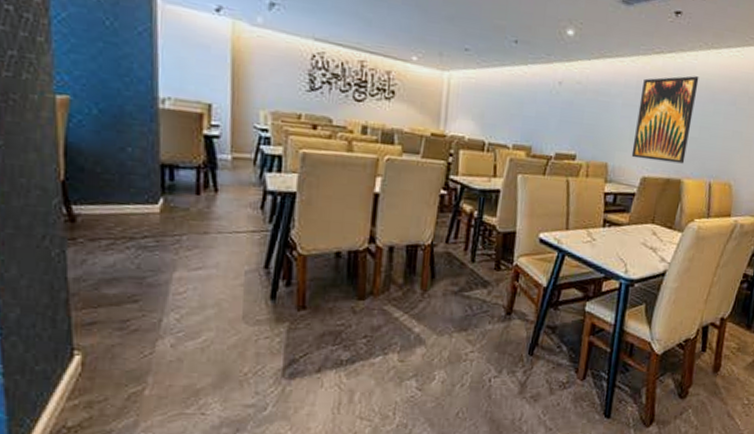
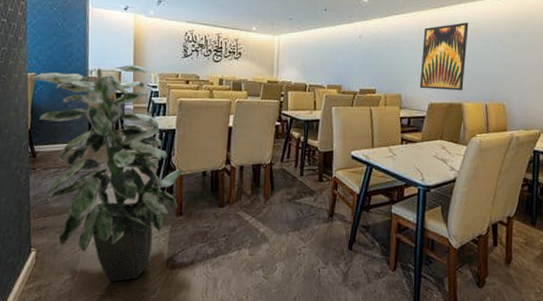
indoor plant: none [61,95,308,397] -> present [31,65,184,283]

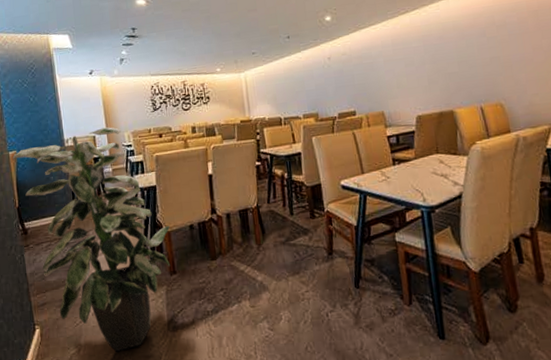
wall art: present [419,22,469,91] -> none [397,22,452,102]

